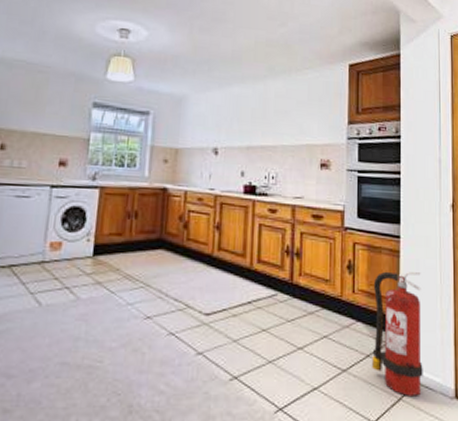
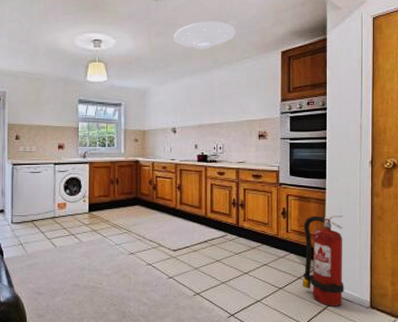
ceiling light: none [221,20,296,54] -> present [173,21,235,49]

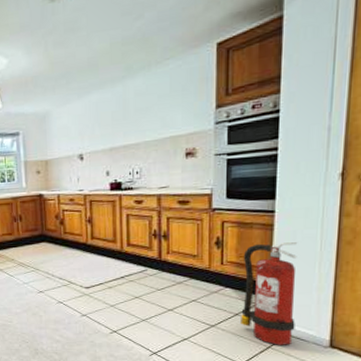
ceiling light: present [173,21,235,49] -> none [75,16,154,56]

